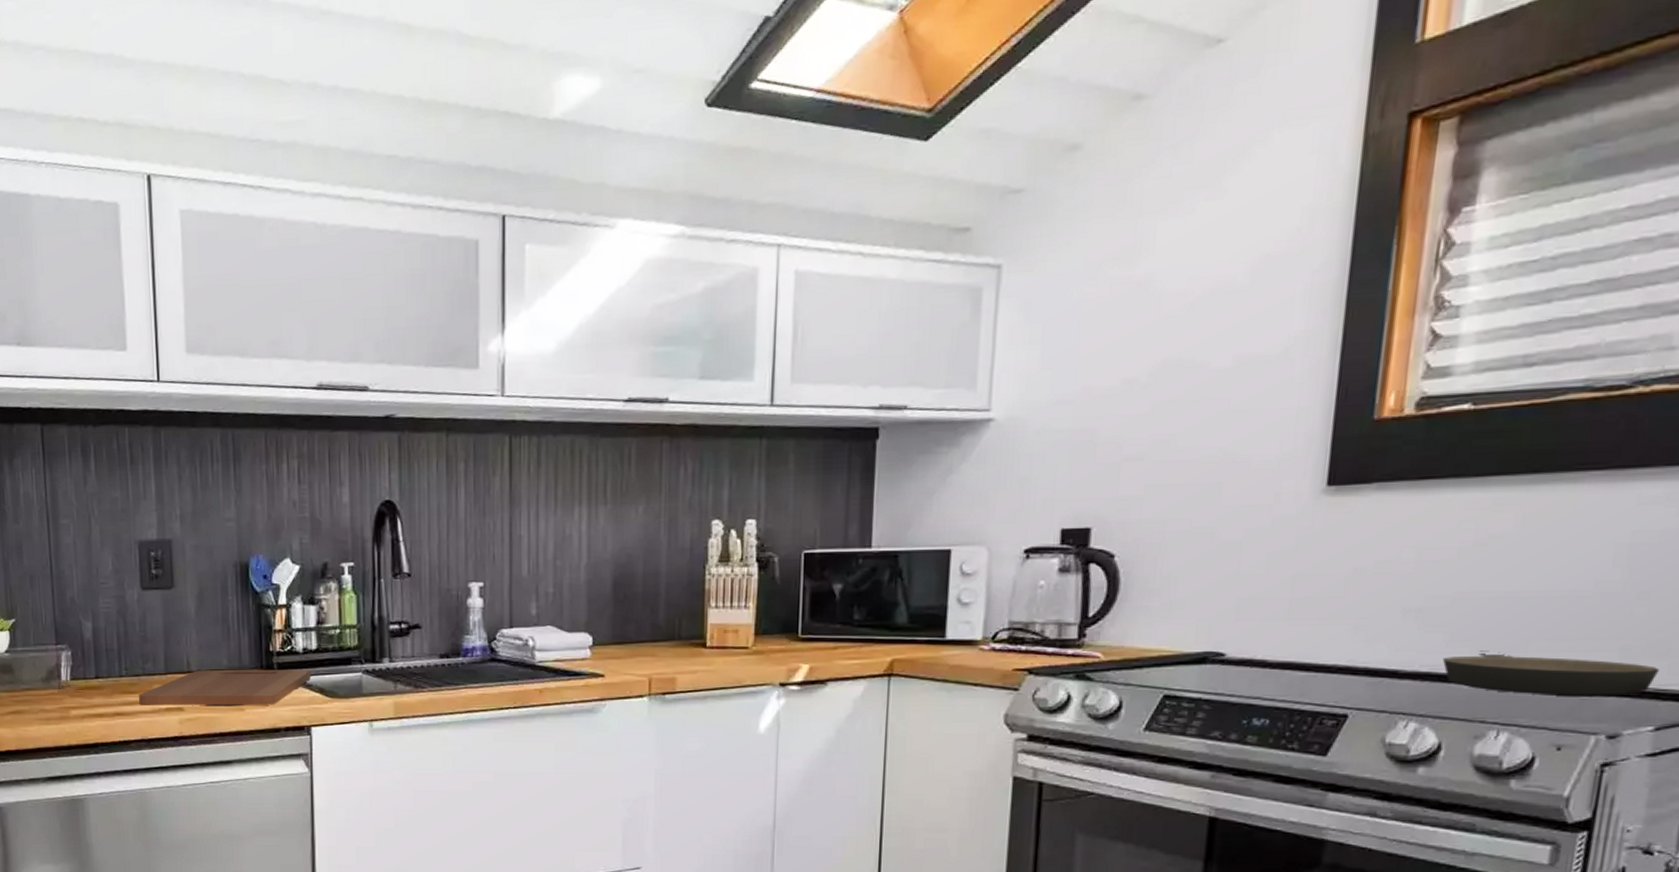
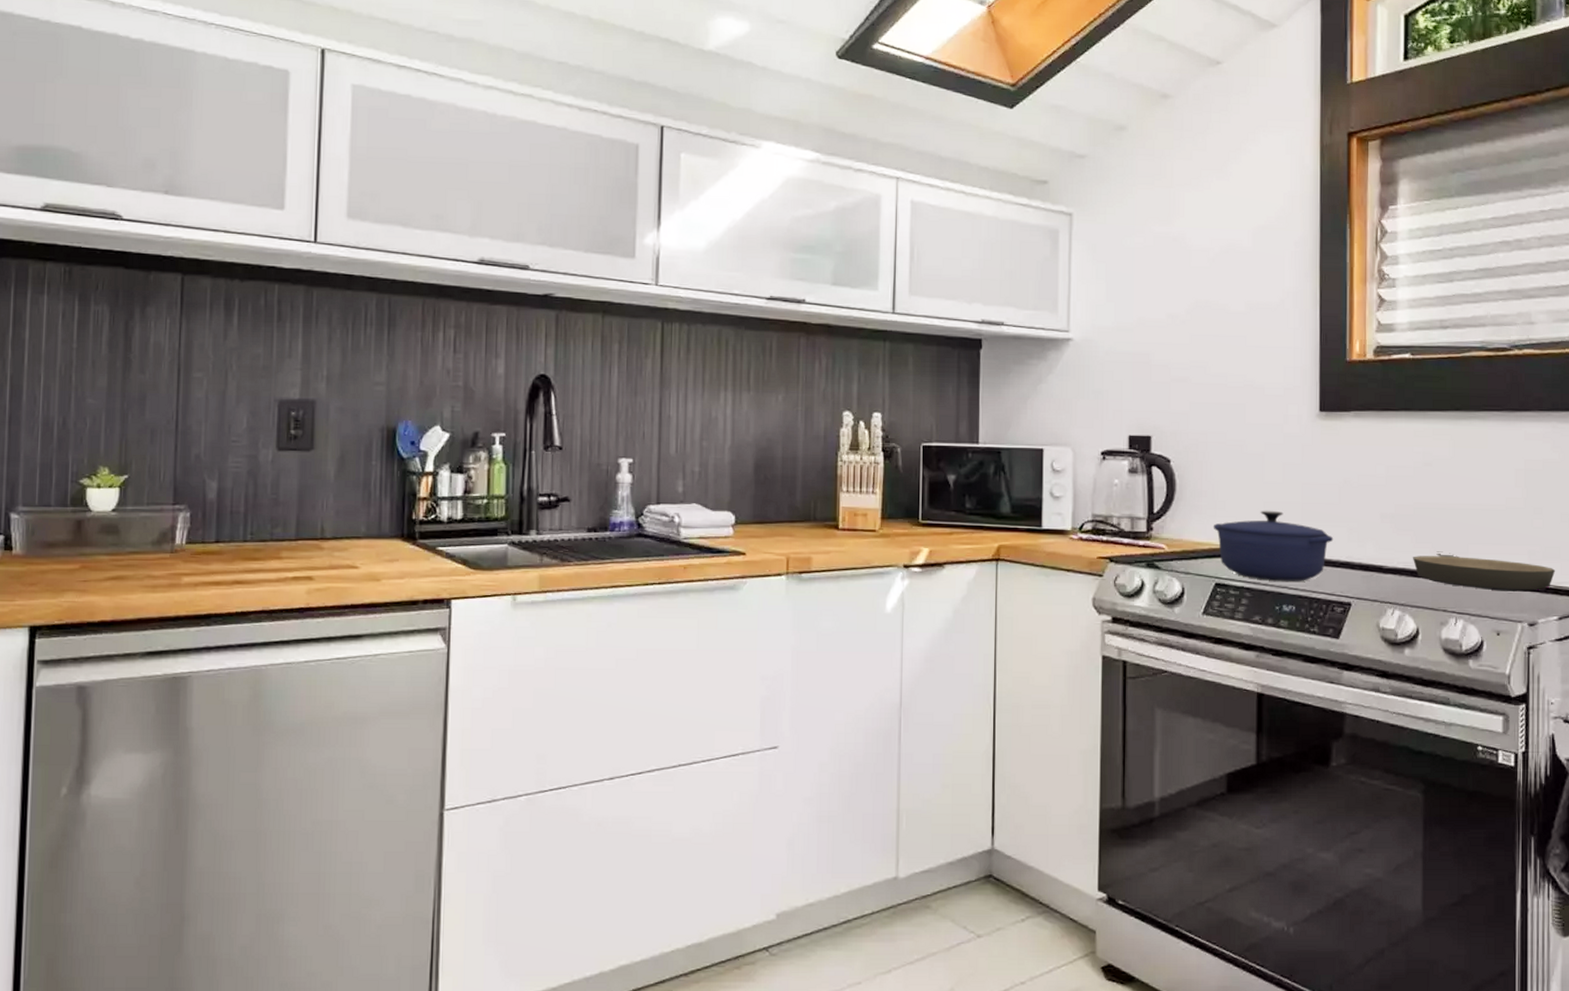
cutting board: present [139,670,311,705] -> none [263,537,455,576]
cooking pot: none [1165,608,1332,691] -> present [1213,510,1334,581]

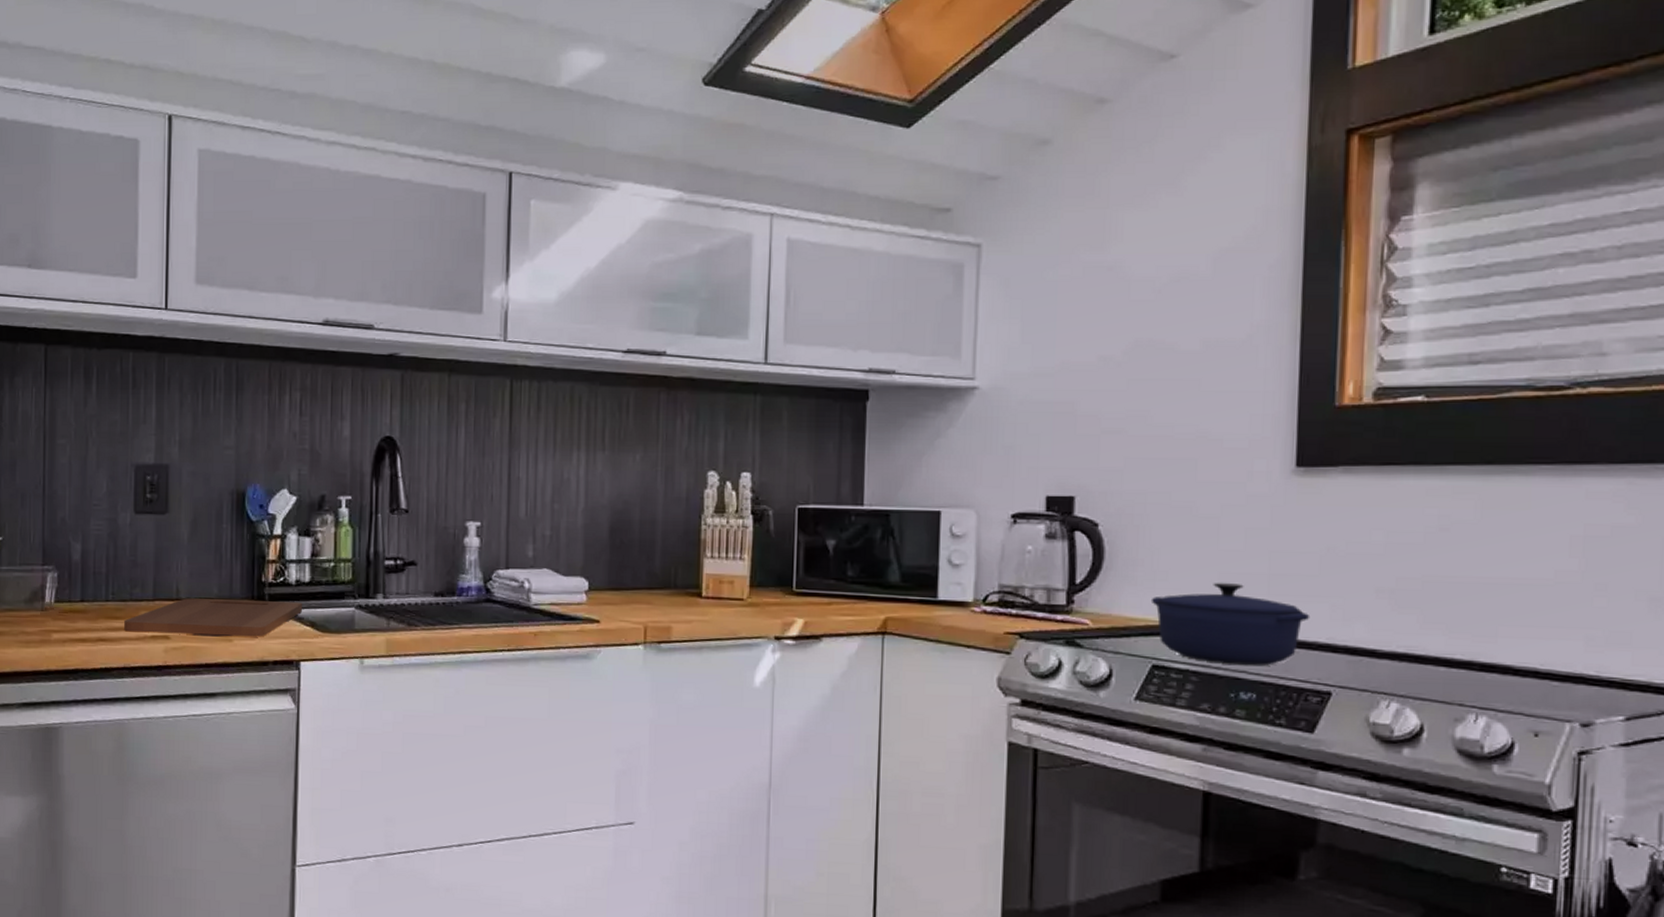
cutting board: none [263,537,455,576] -> present [124,598,303,637]
frying pan: present [1412,551,1556,592] -> none [1417,634,1624,685]

